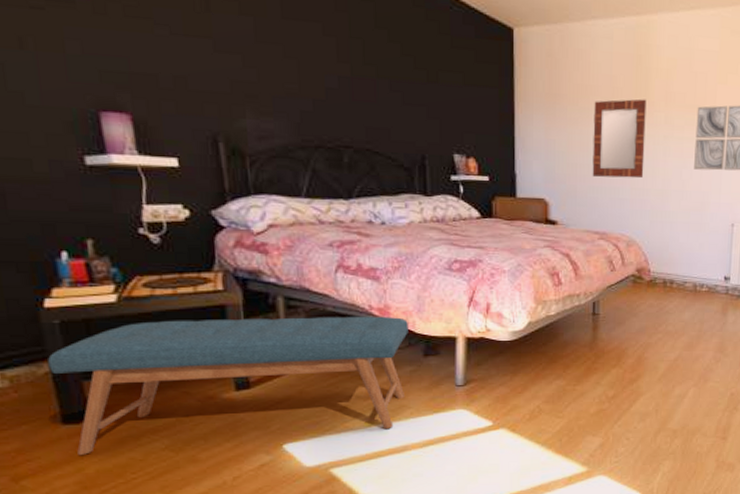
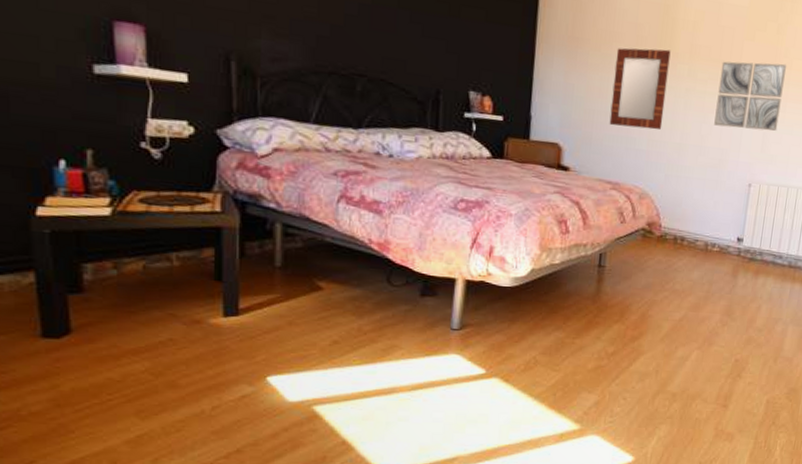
bench: present [48,316,408,455] -> none [34,238,407,371]

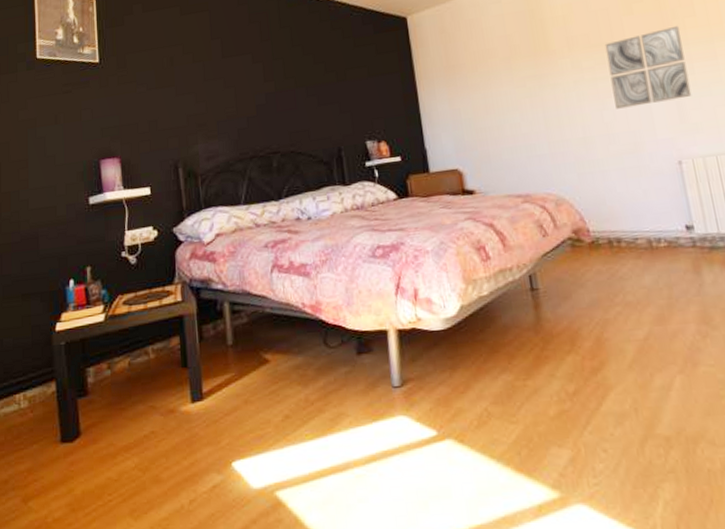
home mirror: present [609,48,671,130] -> none [493,49,560,138]

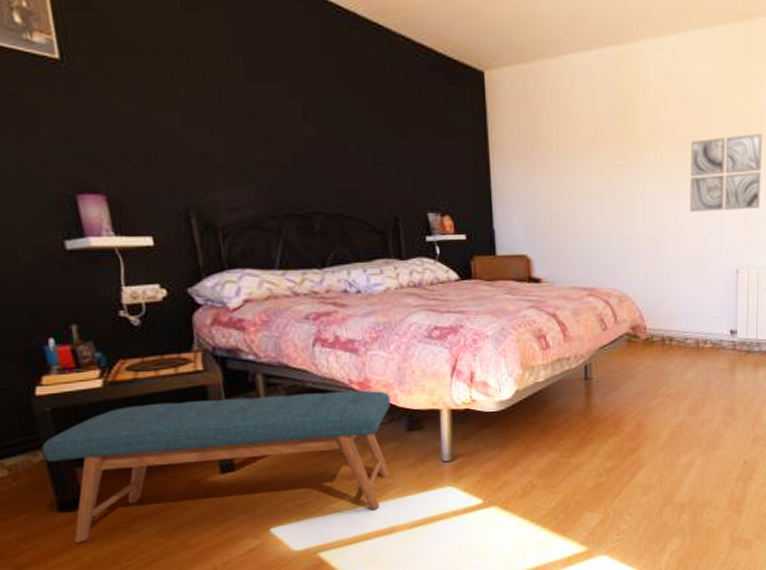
bench: none [55,313,343,475] -> present [42,390,391,543]

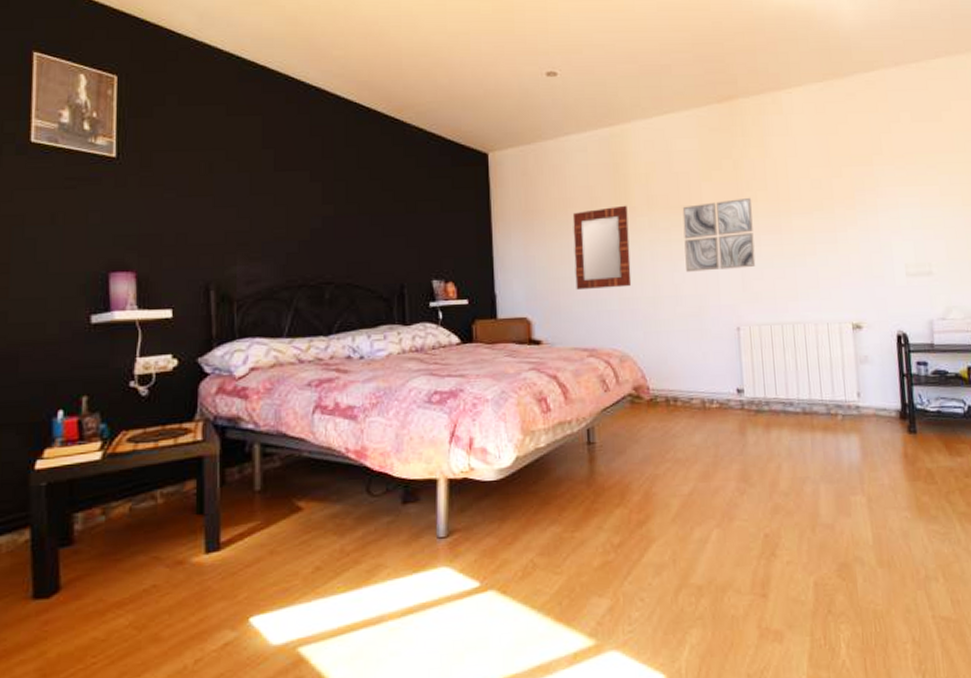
bench: present [42,390,391,543] -> none [30,459,386,635]
home mirror: none [575,137,634,228] -> present [572,205,632,291]

